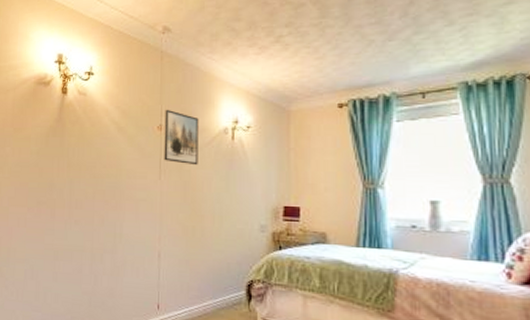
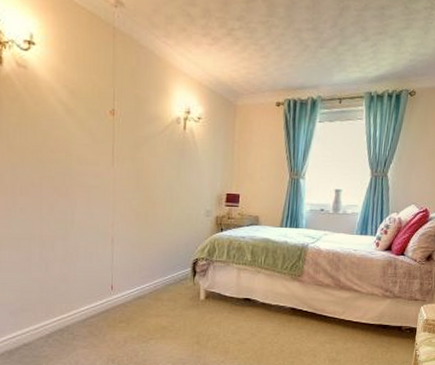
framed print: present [164,109,199,166] -> none [117,93,152,154]

